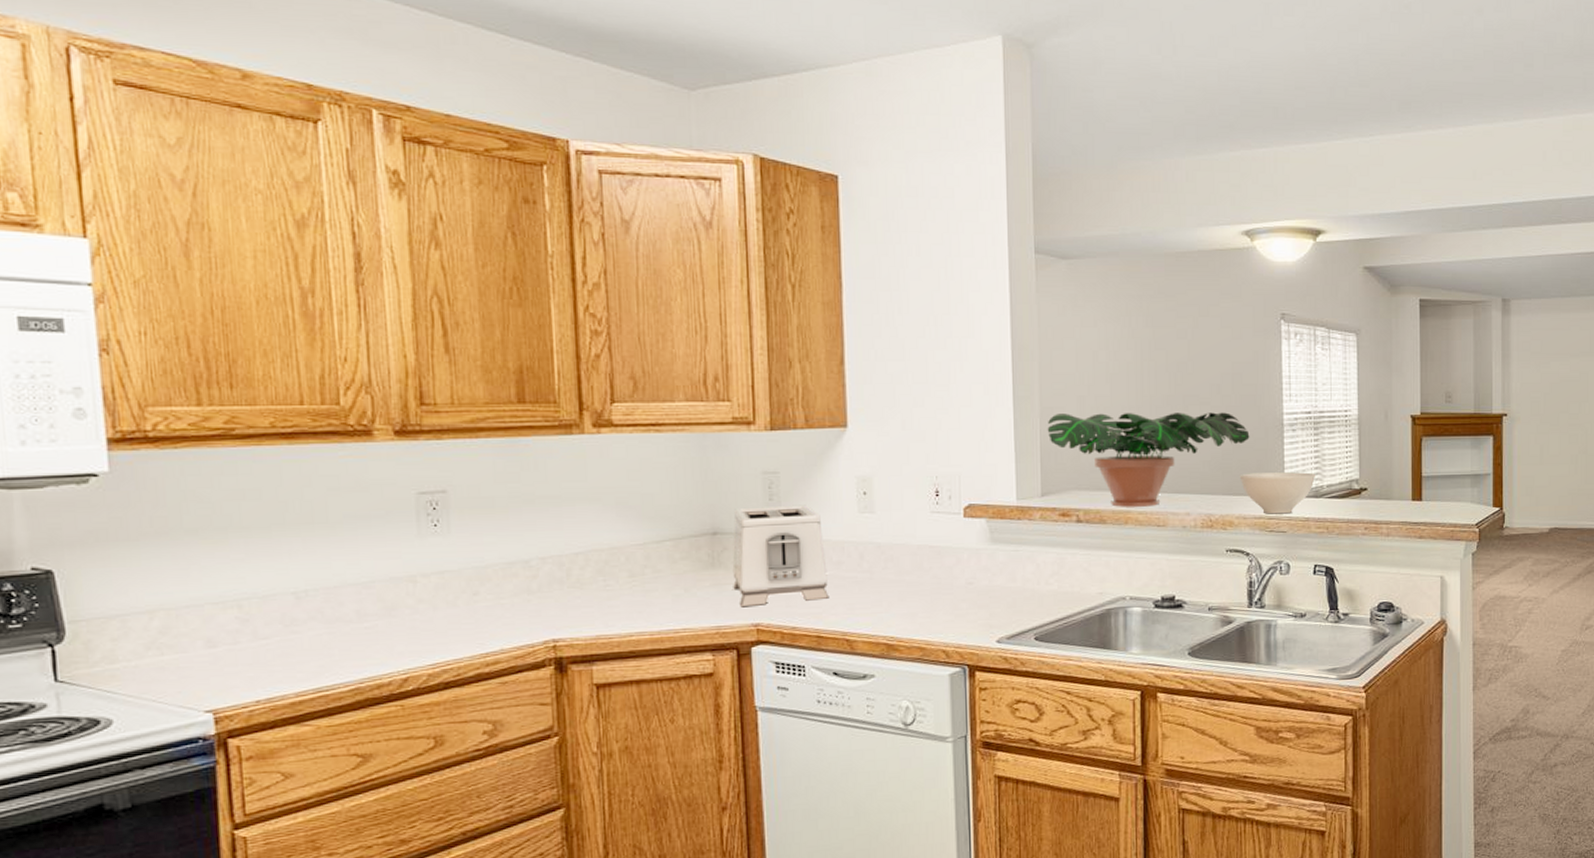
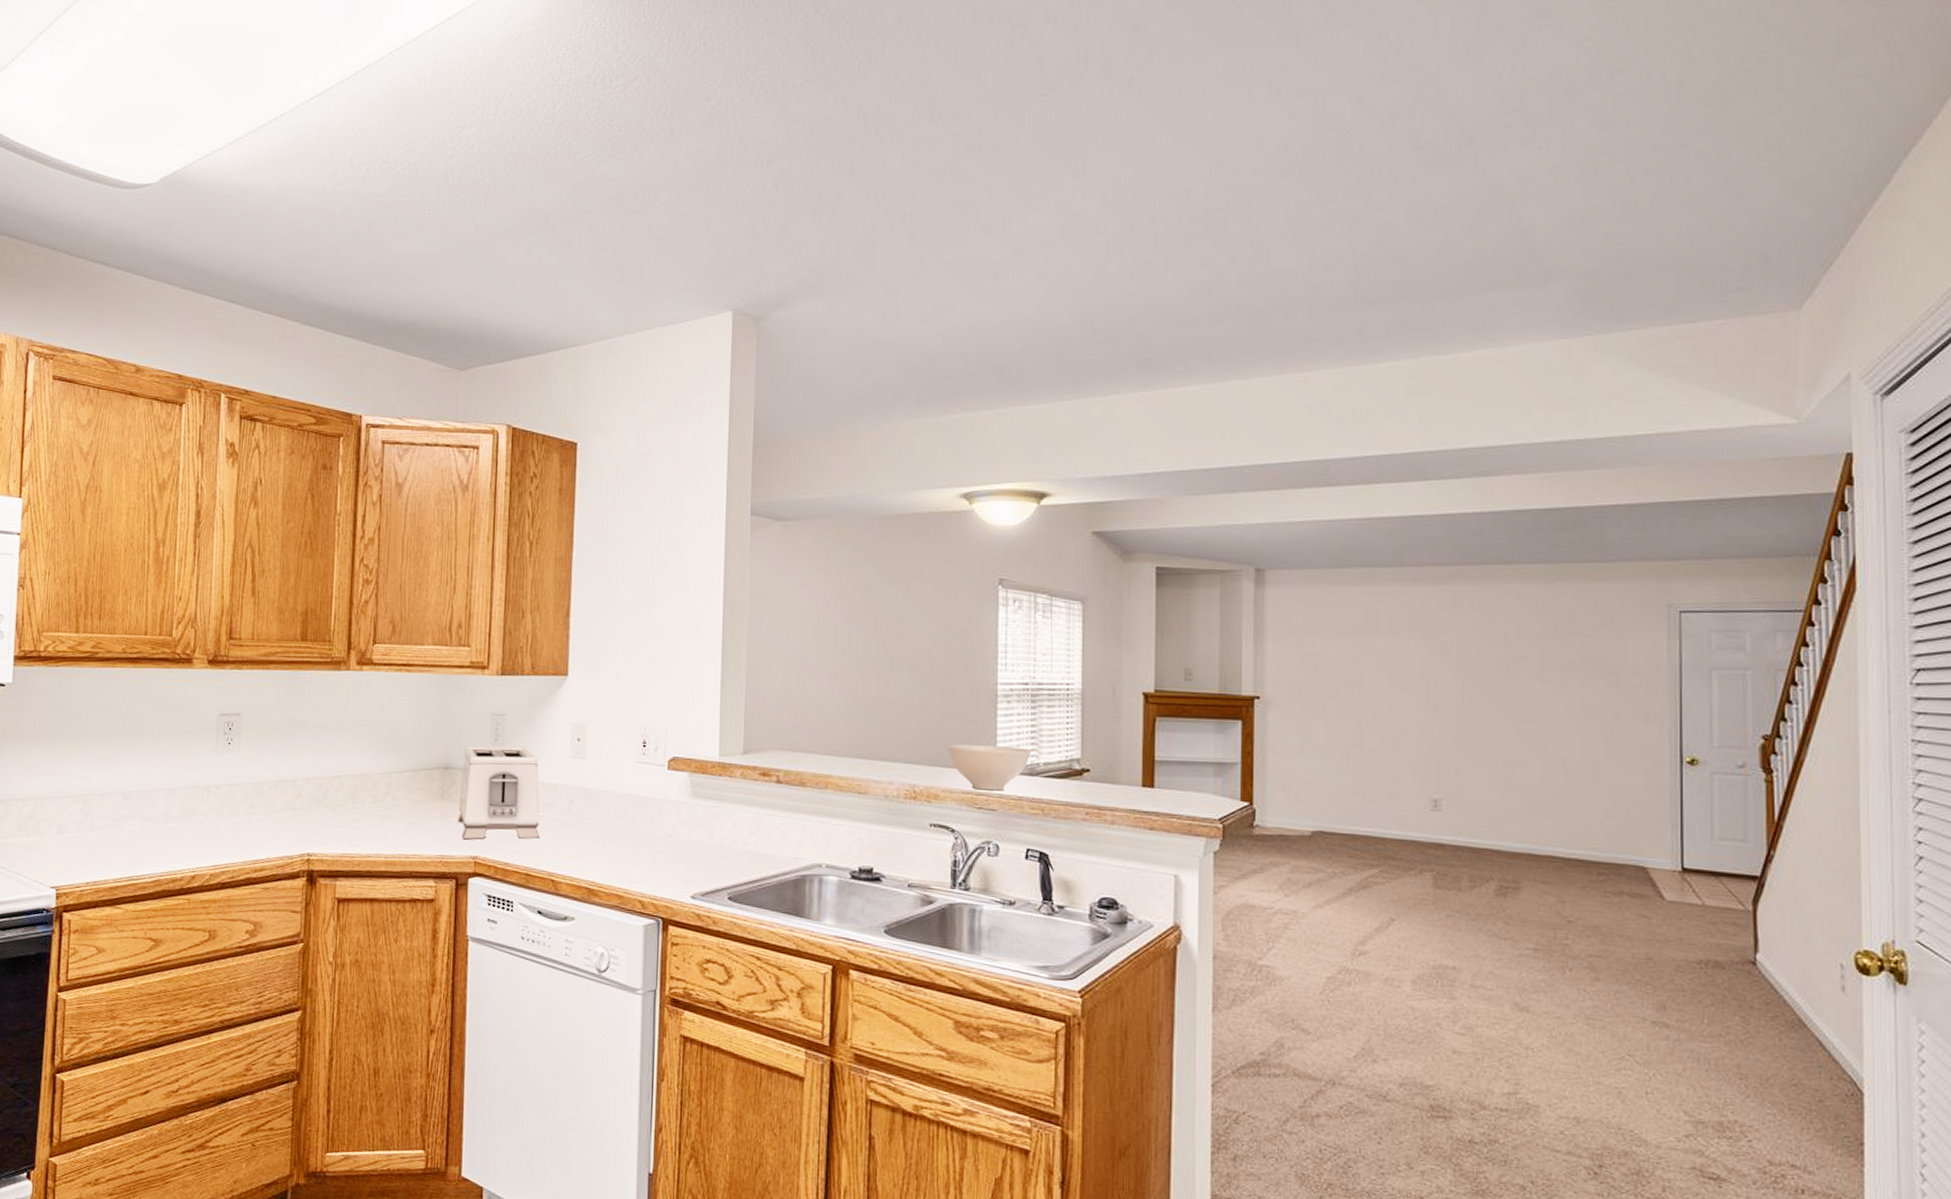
potted plant: present [1047,412,1250,507] -> none [752,672,960,772]

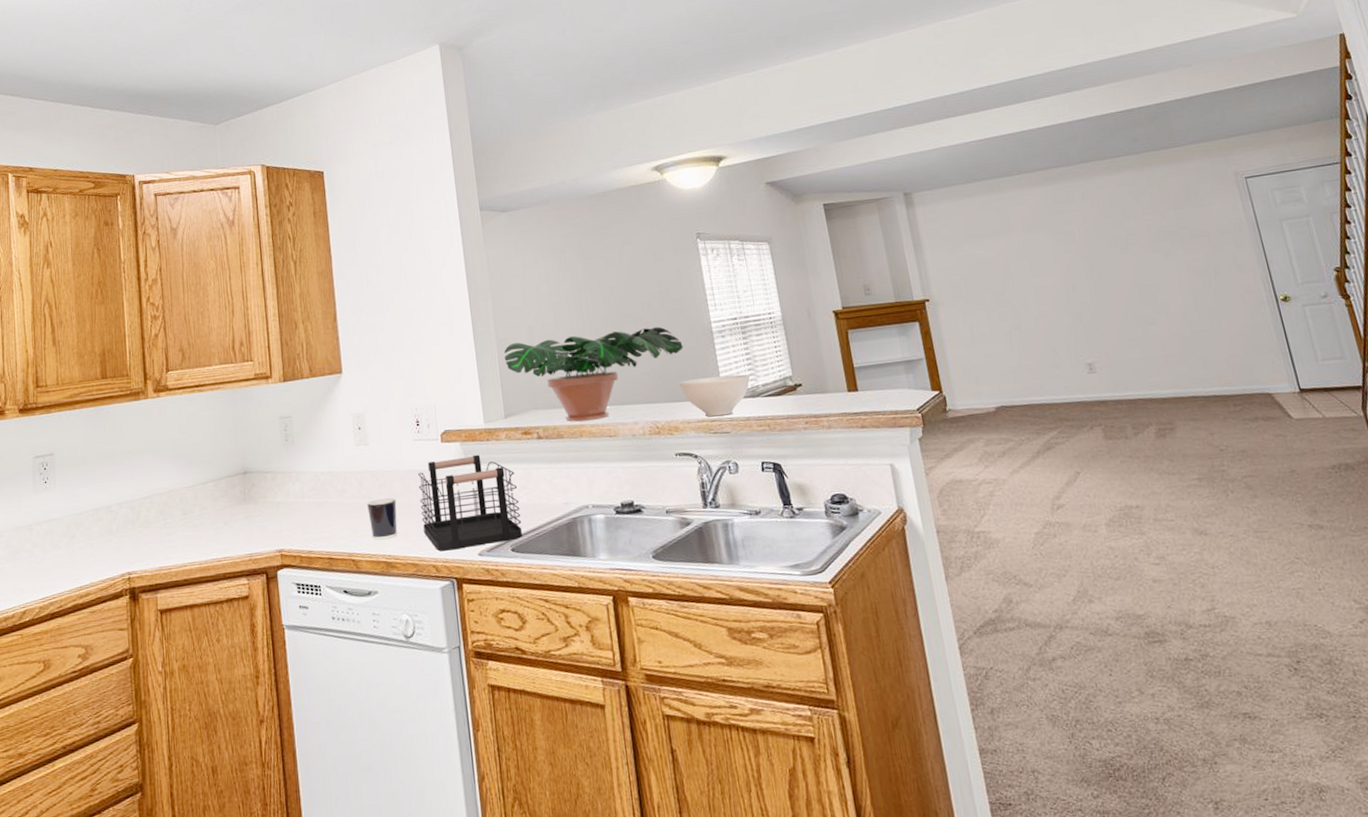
toaster: present [458,746,540,840] -> none [259,442,337,536]
mug: none [575,820,609,864] -> present [367,498,398,540]
dish rack: none [634,789,746,888] -> present [418,454,522,551]
potted plant: none [752,672,960,772] -> present [504,326,683,422]

